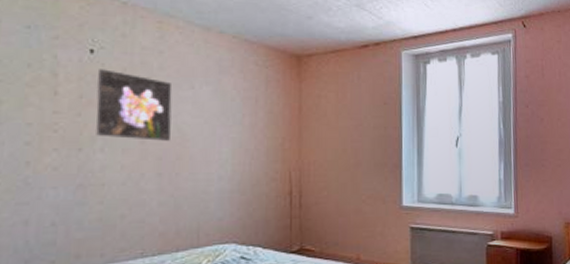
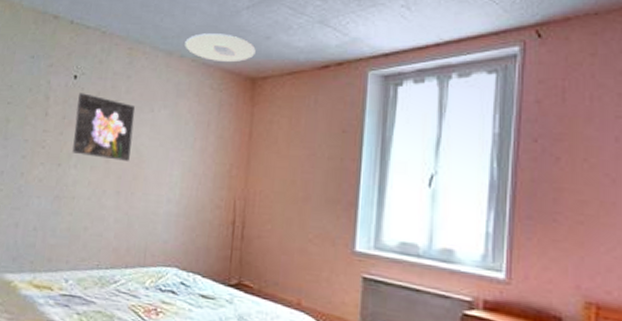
ceiling light: none [223,10,299,40] -> present [185,33,256,63]

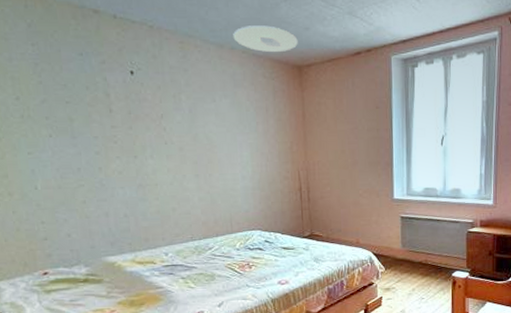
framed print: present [72,93,135,161] -> none [140,88,202,148]

